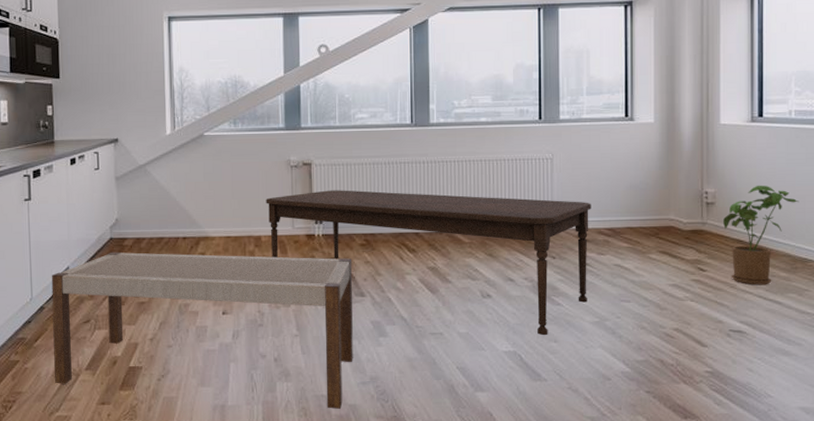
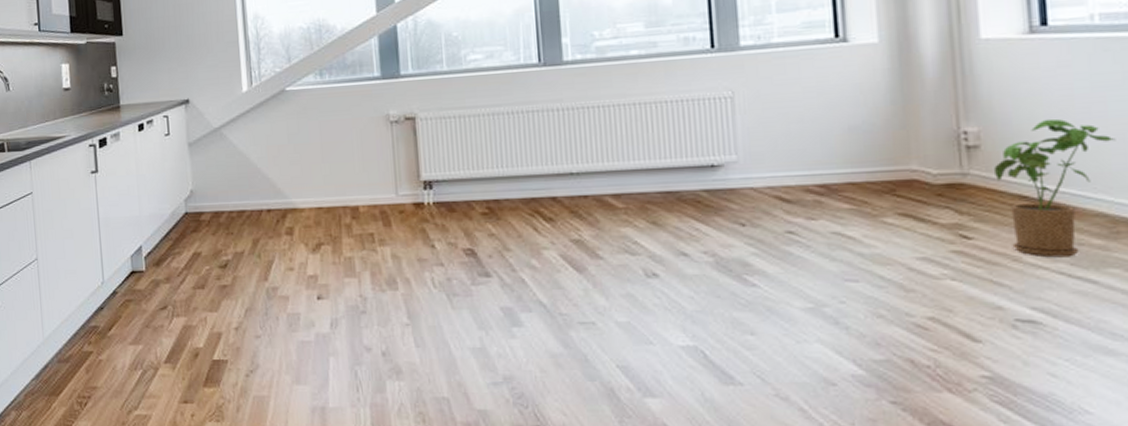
bench: present [51,251,353,409] -> none [123,228,480,415]
dining table: present [266,190,591,336] -> none [362,147,795,326]

